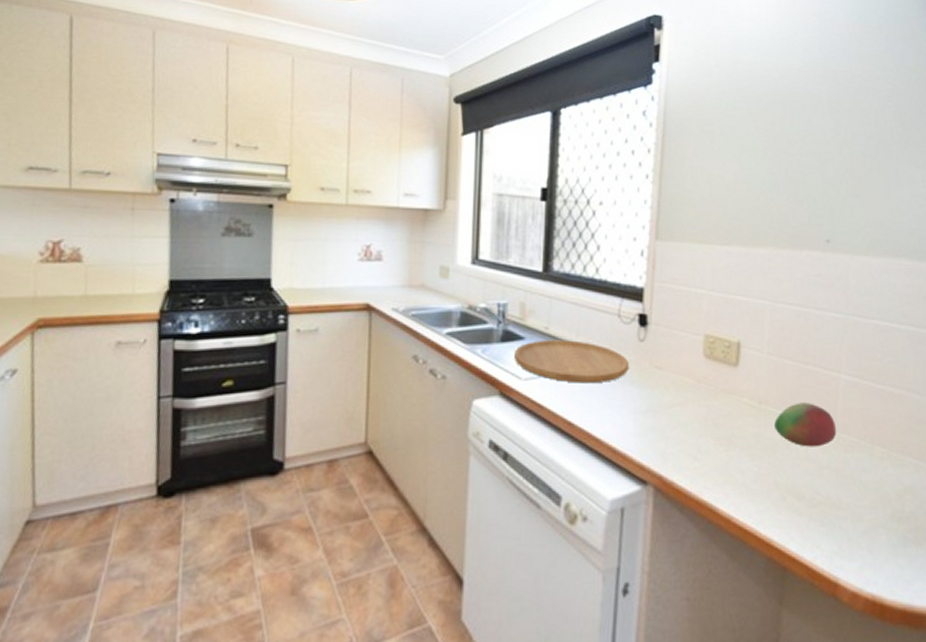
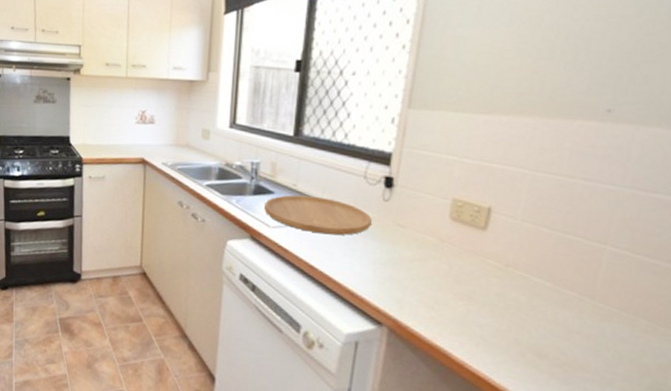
fruit: present [774,402,837,447] -> none [521,269,594,313]

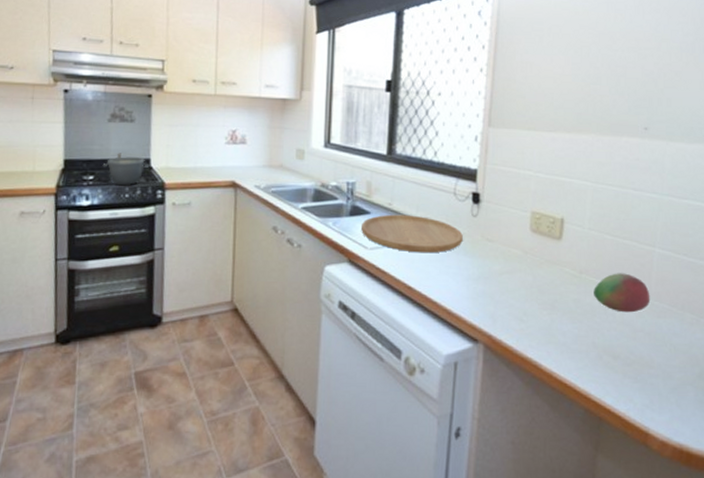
cooking pot: none [30,130,69,160] -> present [102,153,150,186]
fruit: none [521,269,594,313] -> present [594,273,651,313]

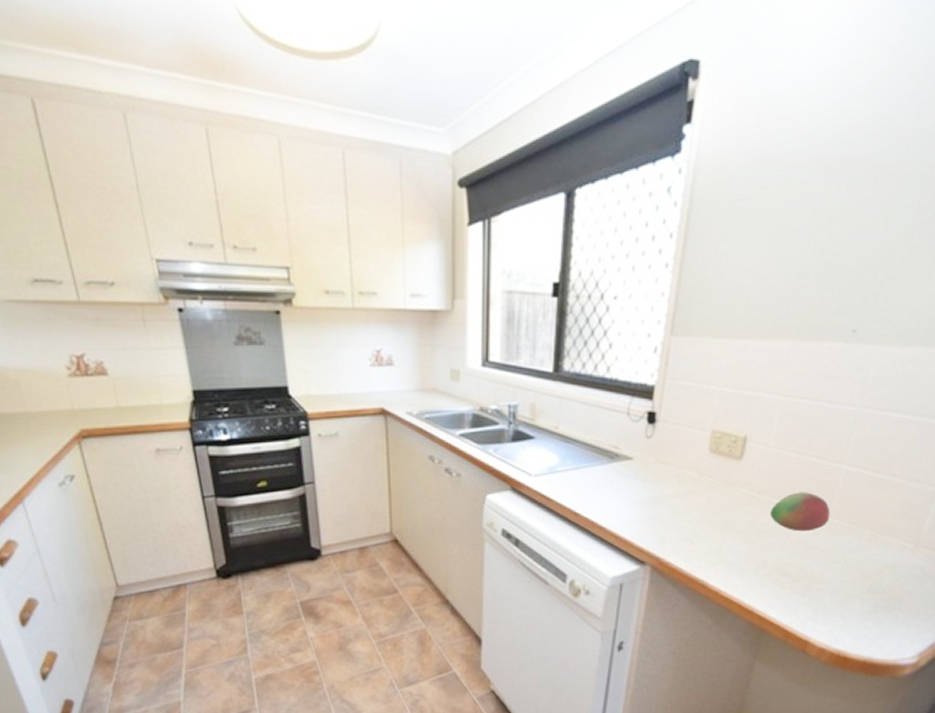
cooking pot: present [102,153,150,186] -> none [236,380,288,417]
cutting board: present [361,214,463,253] -> none [525,438,635,478]

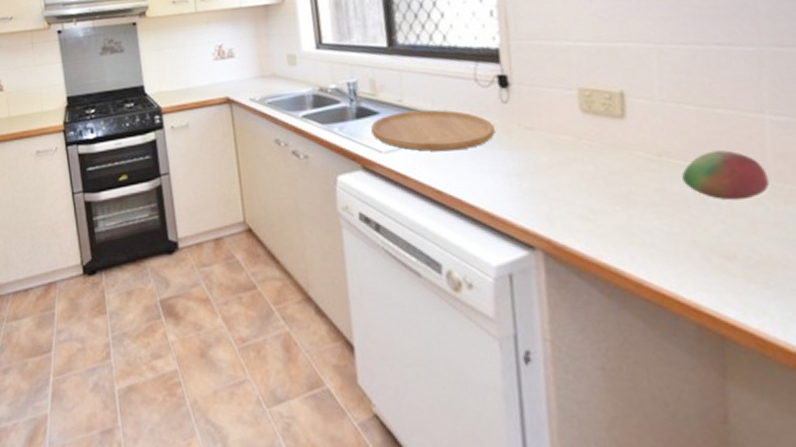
cutting board: none [525,438,635,478] -> present [371,109,495,152]

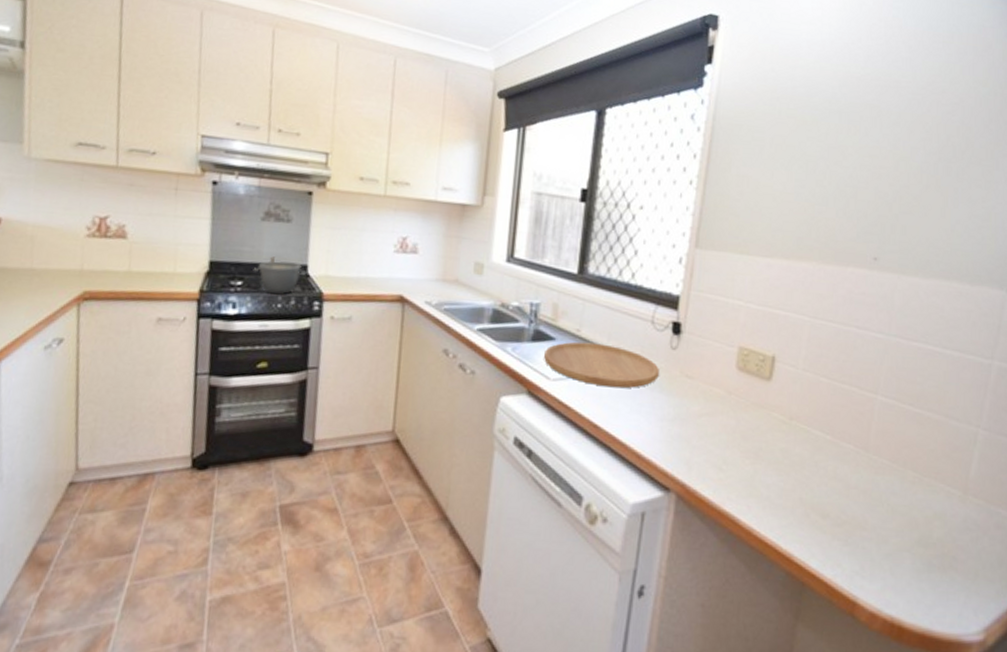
cooking pot: none [101,83,144,116] -> present [253,256,307,295]
fruit: present [682,150,770,200] -> none [804,421,868,467]

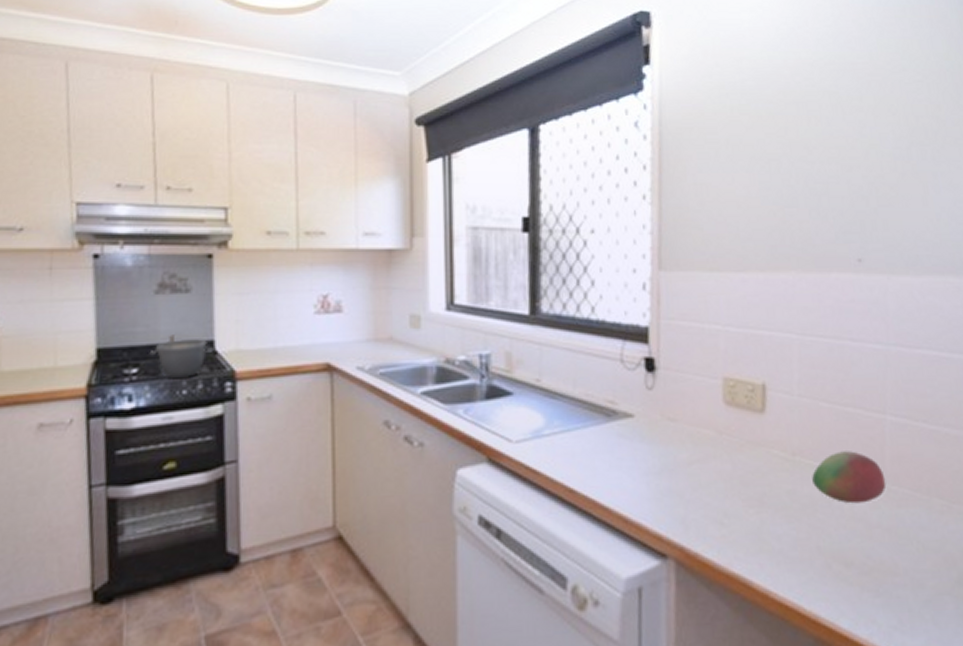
cutting board: present [544,341,659,389] -> none [502,392,637,443]
fruit: none [804,421,868,467] -> present [812,451,887,504]

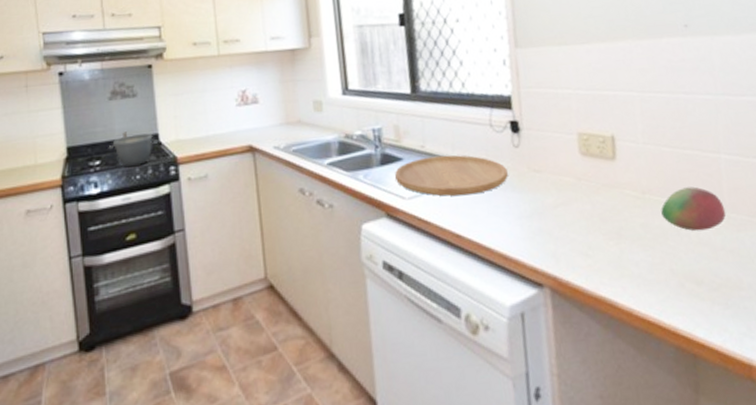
cutting board: none [502,392,637,443] -> present [395,155,508,196]

